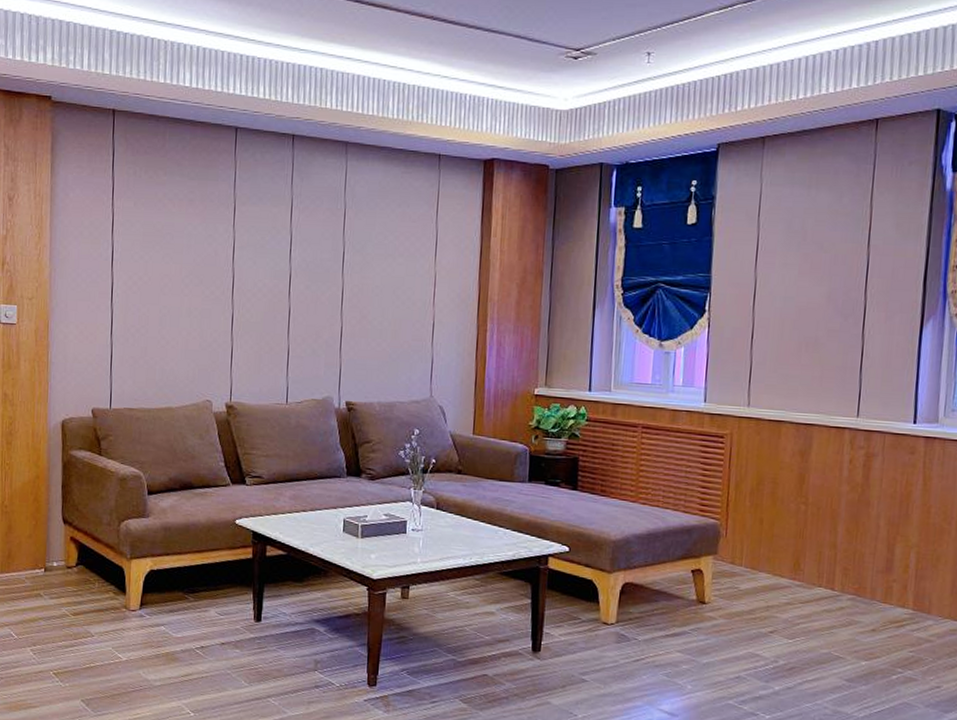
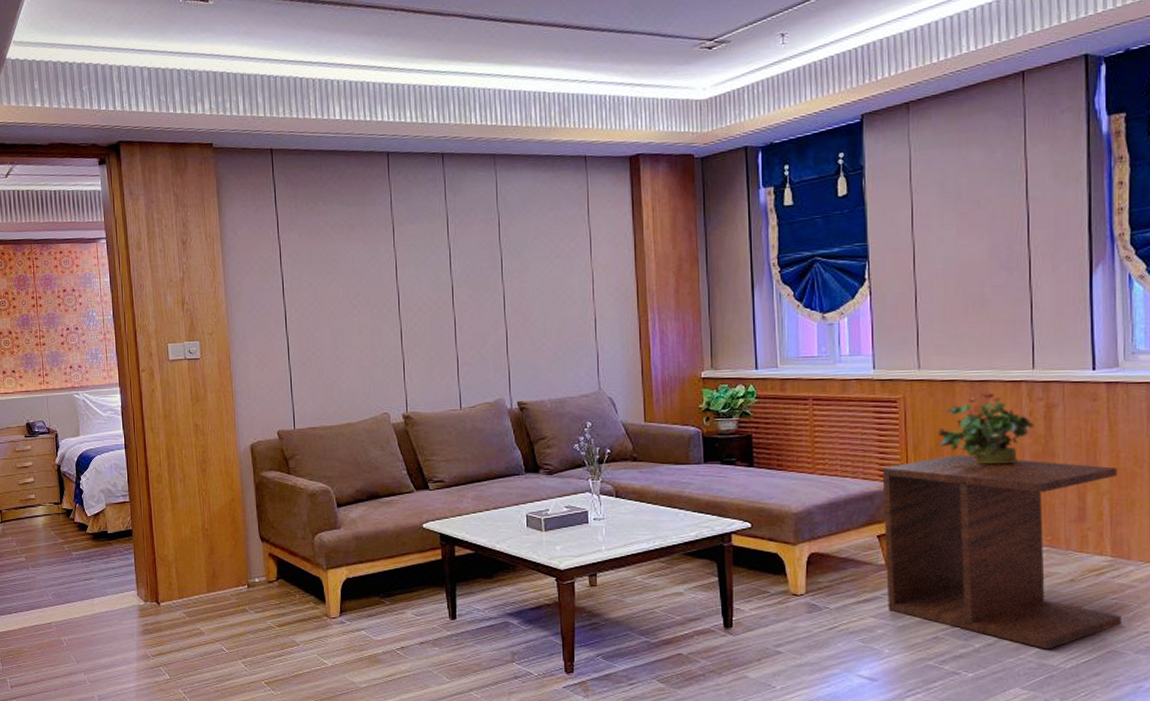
side table: none [694,495,927,697] -> present [882,454,1121,650]
potted plant: none [759,437,854,509] -> present [937,393,1036,464]

